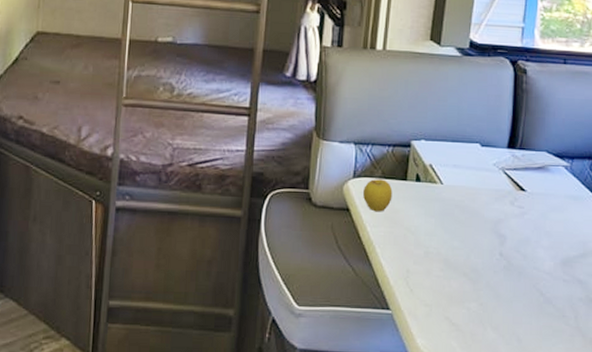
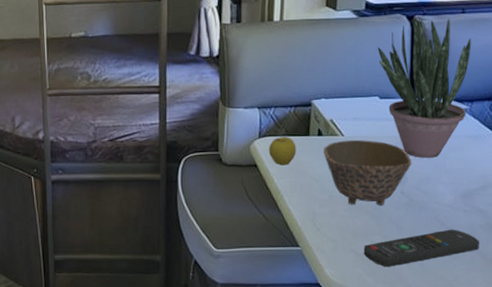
bowl: none [420,189,512,267] -> present [323,139,412,206]
remote control: none [458,300,580,341] -> present [363,229,480,267]
potted plant: none [480,62,573,217] -> present [377,17,471,158]

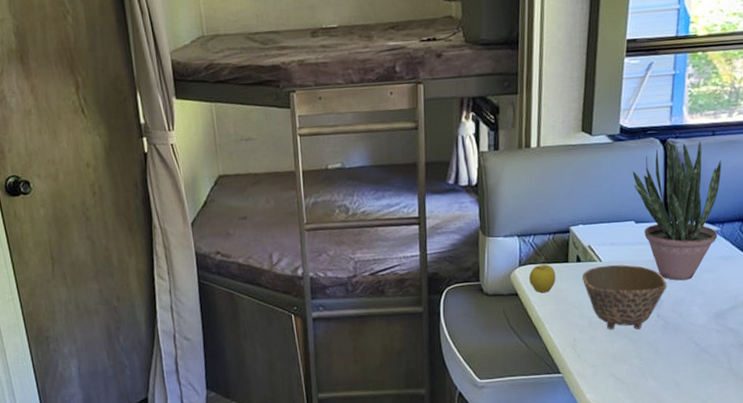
remote control: present [363,229,480,267] -> none [622,349,732,390]

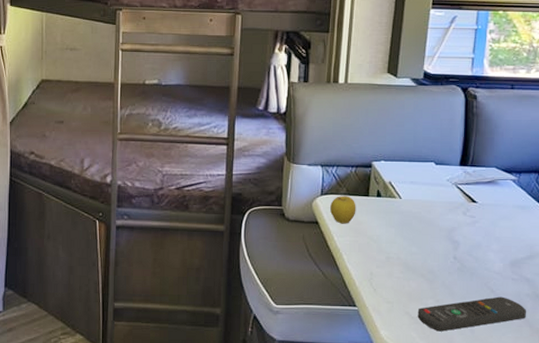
bowl: present [581,264,667,329] -> none [381,202,464,269]
remote control: none [622,349,732,390] -> present [417,296,527,332]
potted plant: present [632,140,722,281] -> none [434,89,520,225]

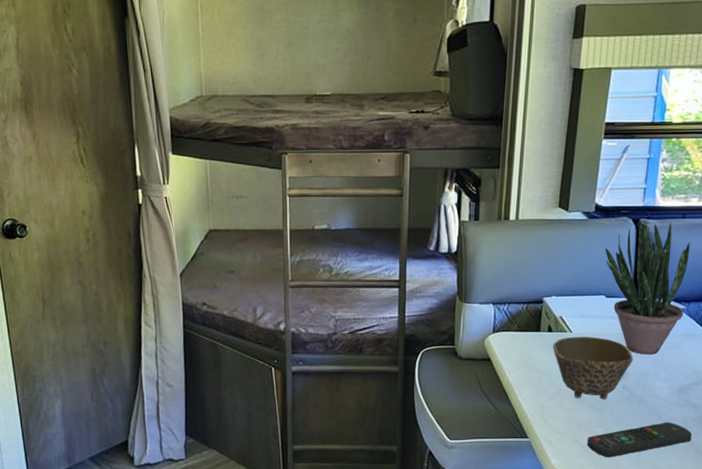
apple: present [330,196,356,224] -> none [502,332,528,360]
bowl: none [381,202,464,269] -> present [552,336,634,399]
potted plant: none [434,89,520,225] -> present [605,220,690,355]

